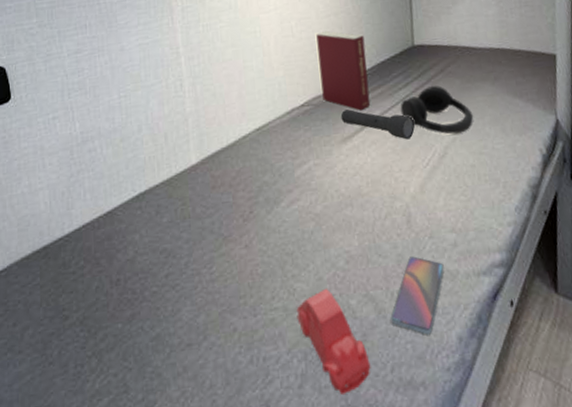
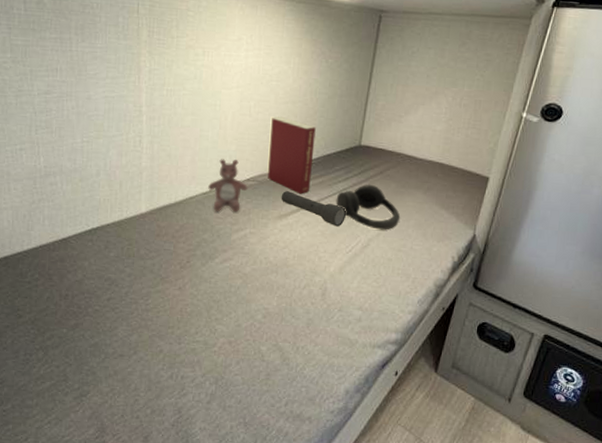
stuffed animal: none [260,86,304,147] -> present [208,159,248,212]
toy car: present [296,288,371,395] -> none [214,333,269,414]
smartphone: present [390,256,444,335] -> none [292,322,346,384]

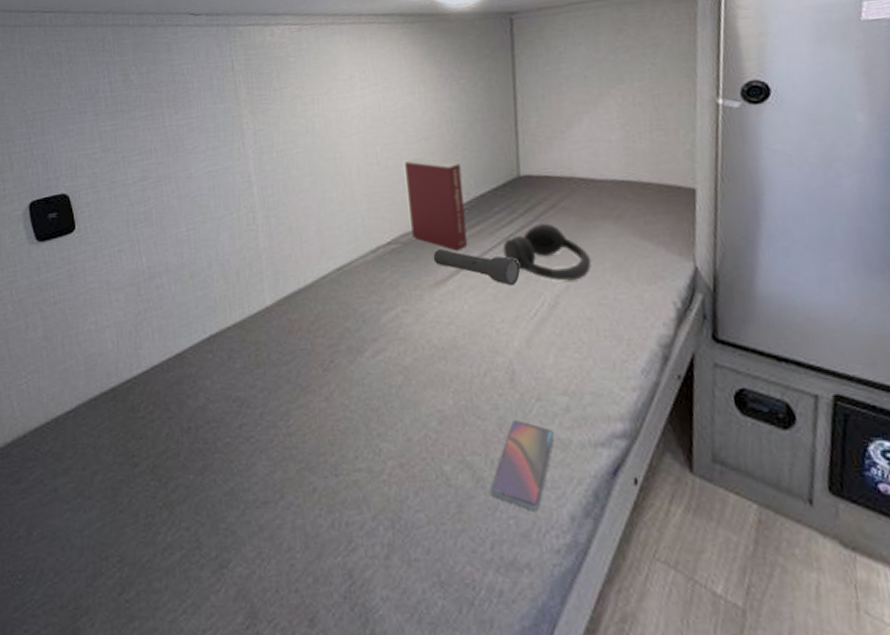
stuffed animal: present [208,159,248,212] -> none [342,220,391,290]
smartphone: none [292,322,346,384] -> present [490,420,554,511]

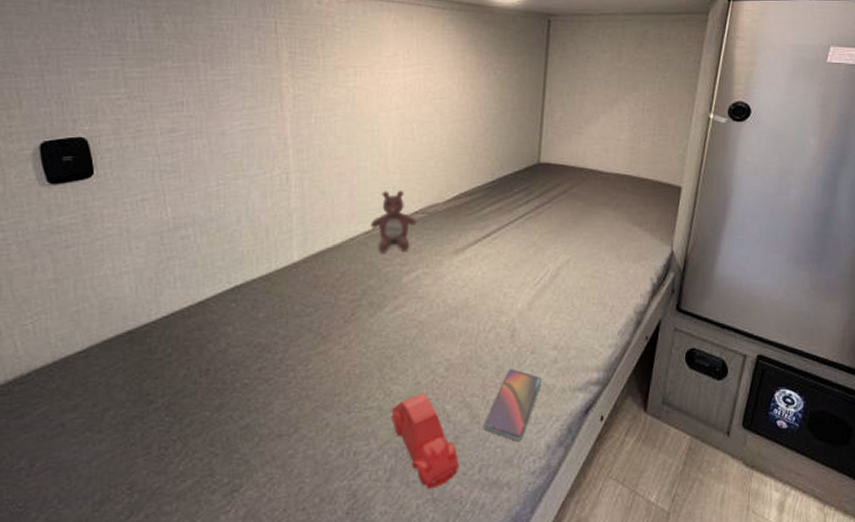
stuffed animal: none [342,220,391,290] -> present [371,191,417,252]
toy car: none [382,450,467,570] -> present [391,392,459,489]
book: present [405,159,468,251] -> none [438,139,489,224]
flashlight: present [433,249,520,286] -> none [455,221,530,257]
headphones: present [502,223,592,281] -> none [517,205,591,256]

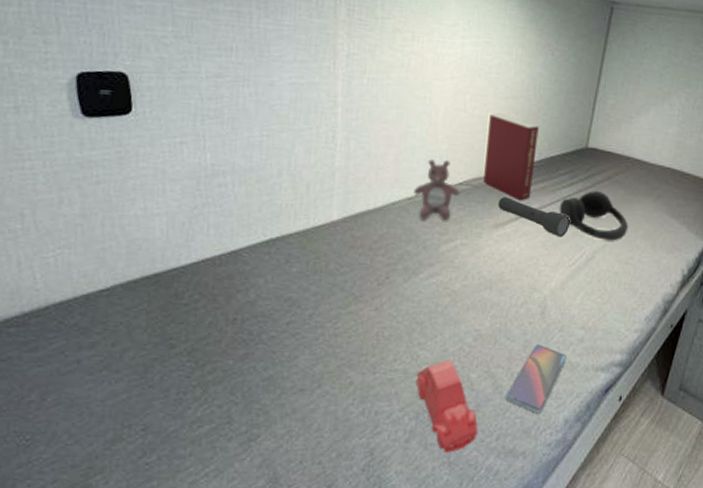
book: none [438,139,489,224] -> present [483,113,539,201]
flashlight: none [455,221,530,257] -> present [497,197,570,238]
headphones: none [517,205,591,256] -> present [559,190,629,241]

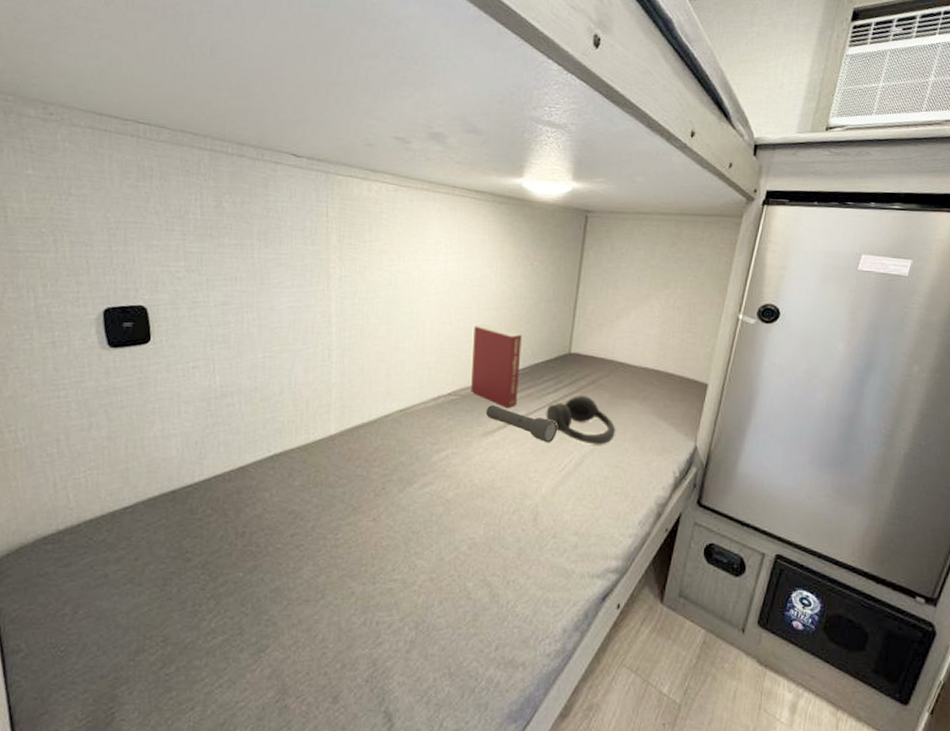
stuffed animal: present [414,159,460,220] -> none [405,372,449,430]
toy car: present [415,359,479,453] -> none [414,568,477,663]
smartphone: present [506,344,567,414] -> none [503,552,561,623]

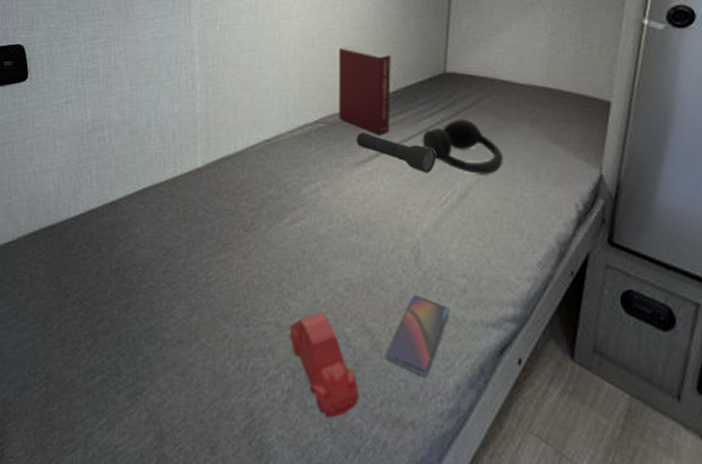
toy car: none [414,568,477,663] -> present [289,311,360,418]
smartphone: none [503,552,561,623] -> present [386,295,450,377]

